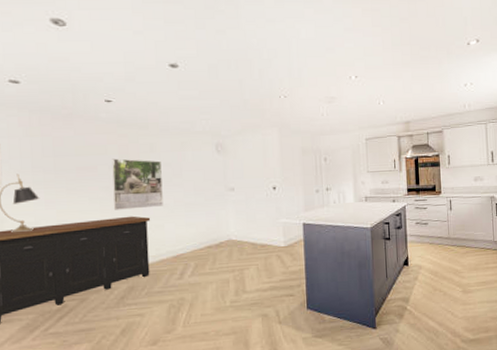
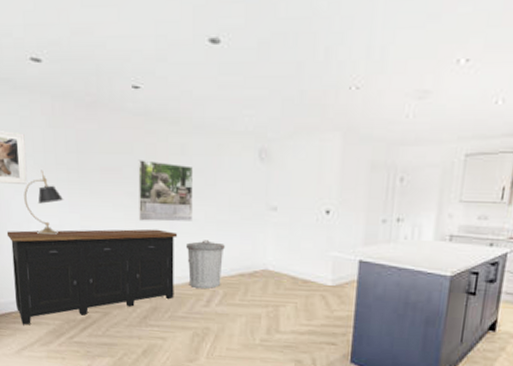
trash can: none [158,220,193,264] -> present [185,240,225,289]

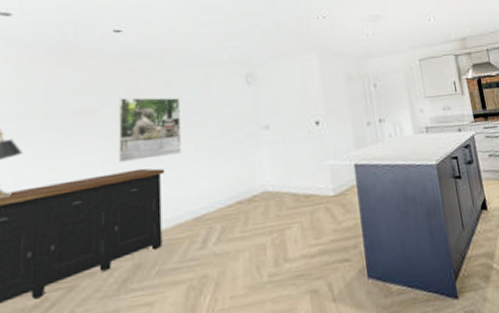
trash can: present [185,240,225,289] -> none [174,170,219,229]

